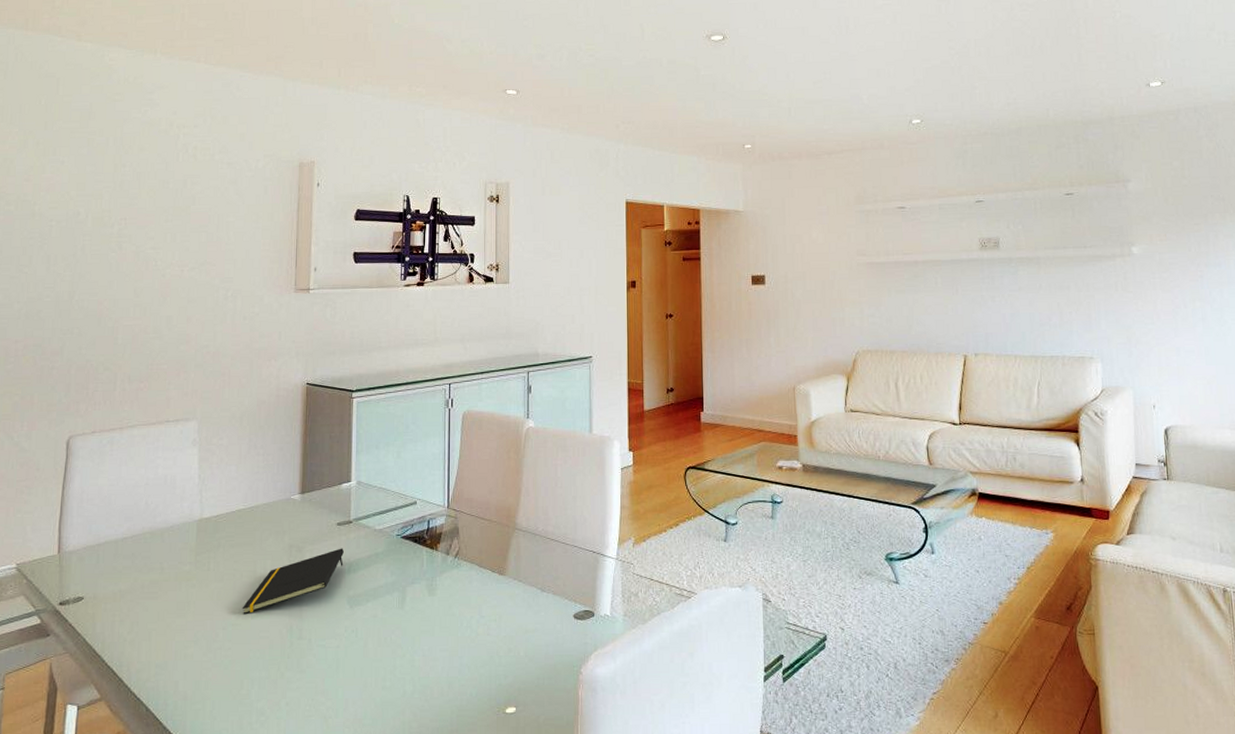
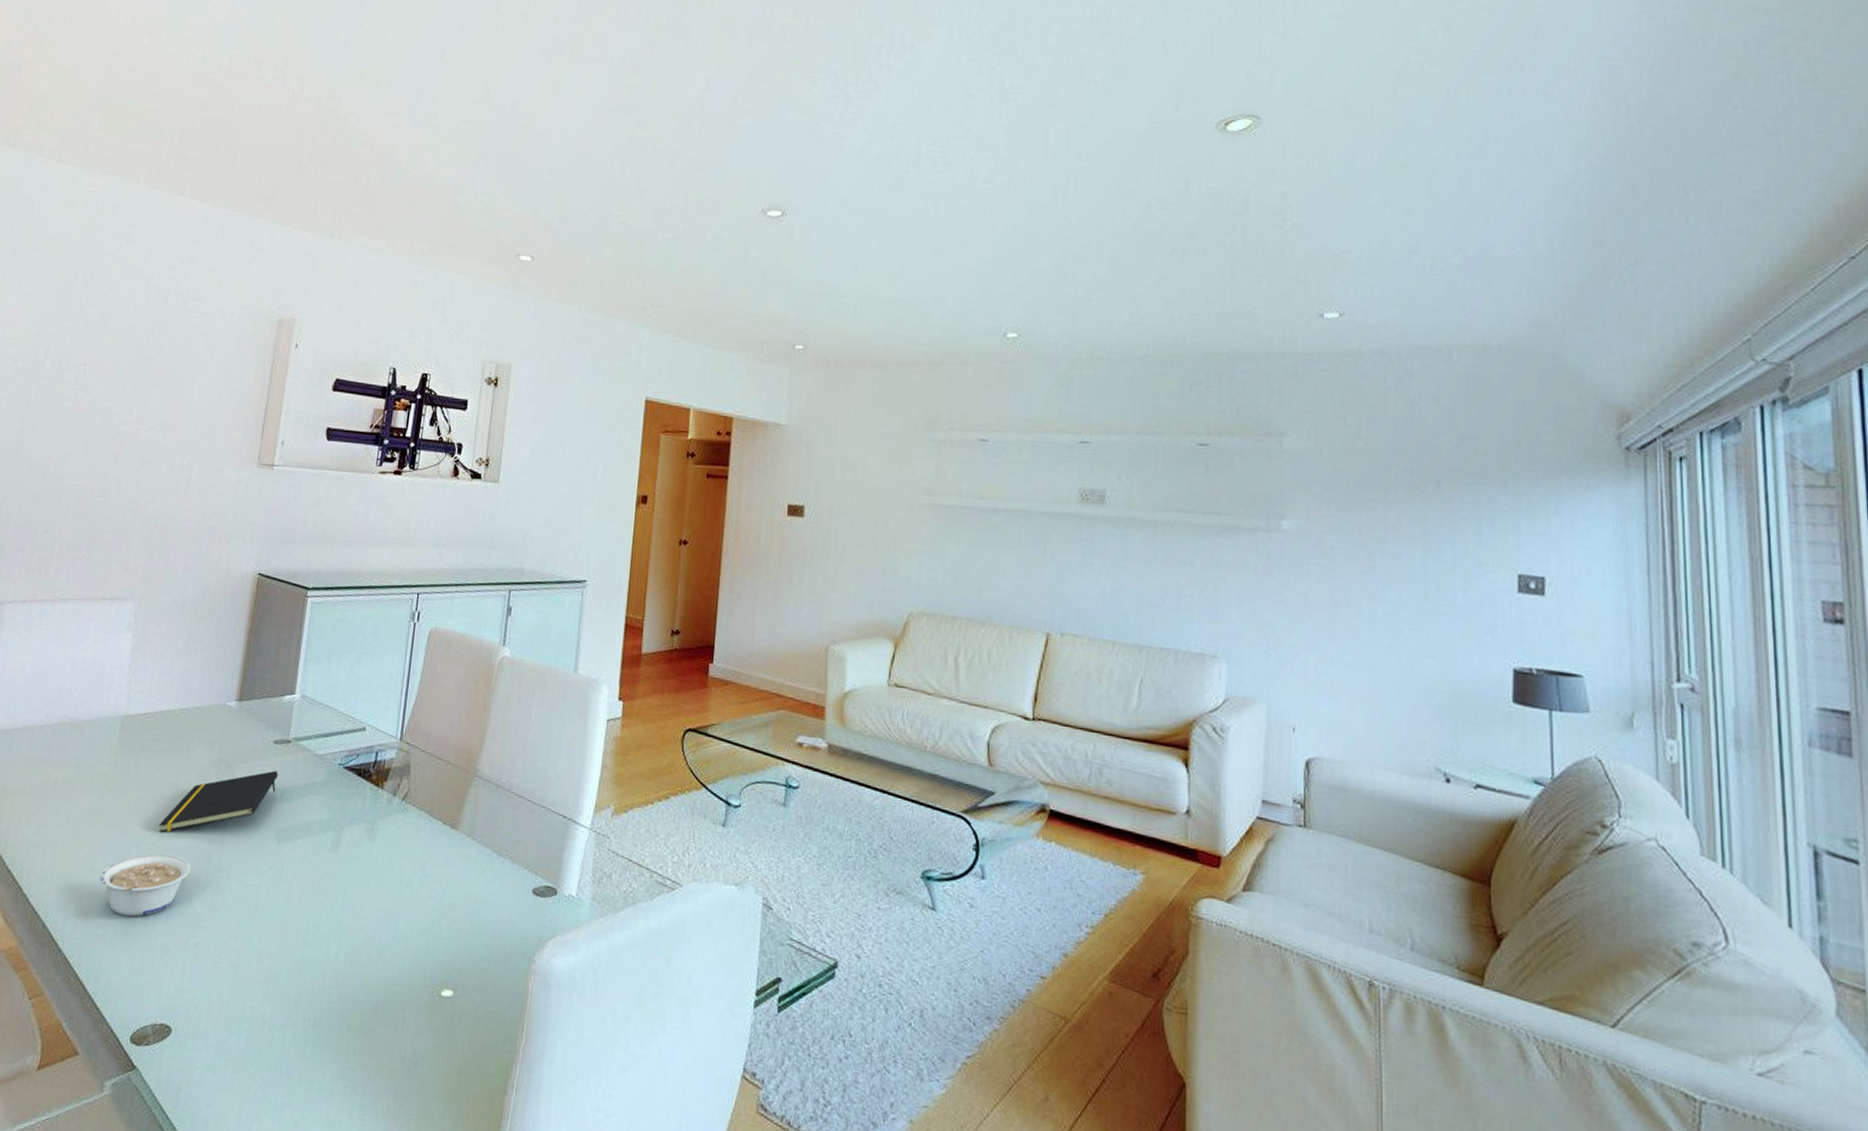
legume: none [193,632,276,690] -> present [99,853,192,917]

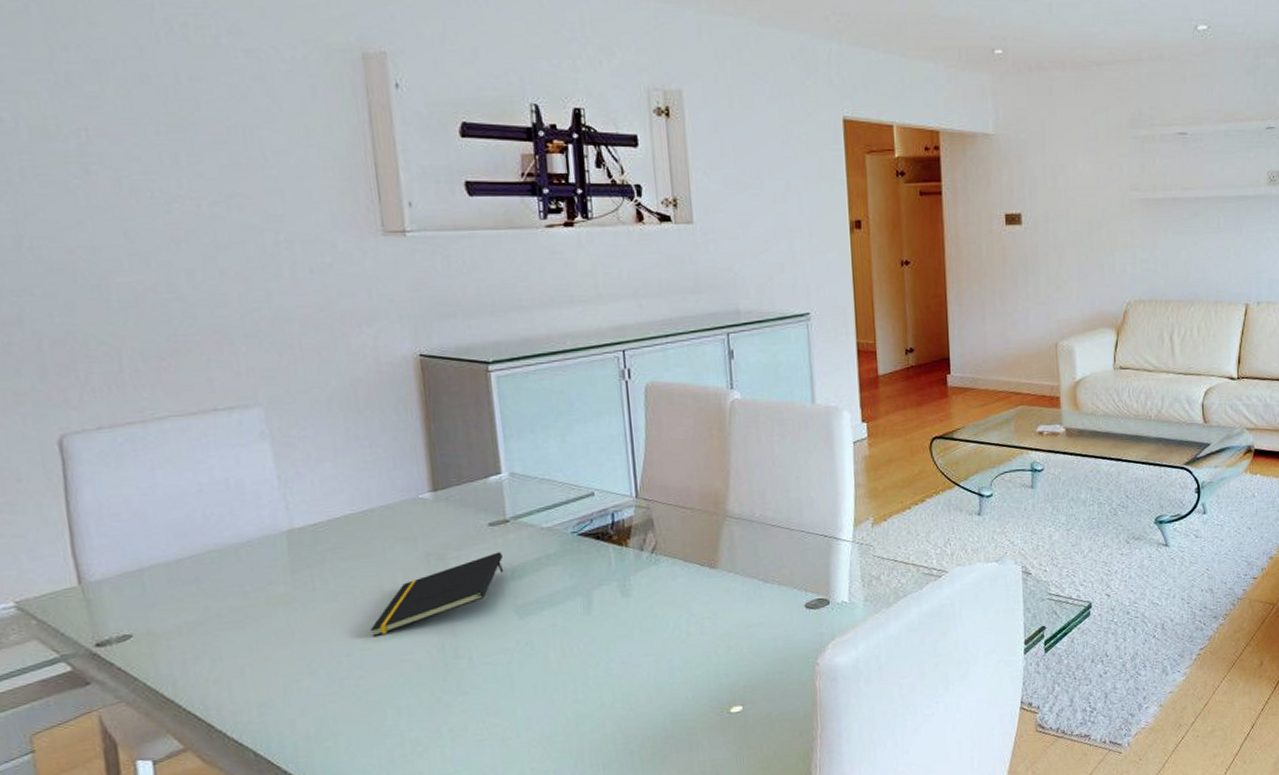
legume: present [99,853,192,917] -> none [311,655,424,724]

